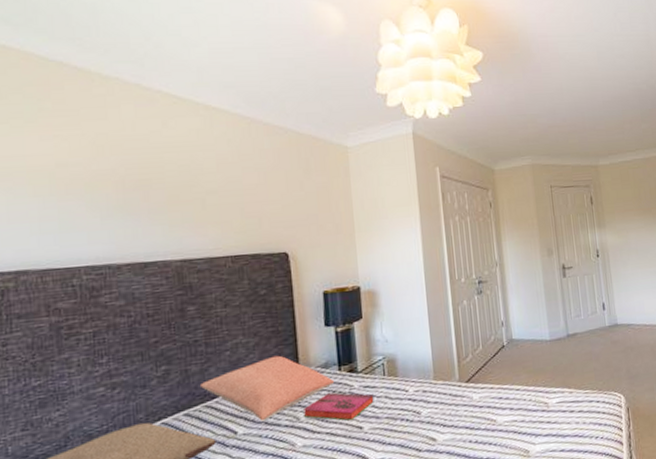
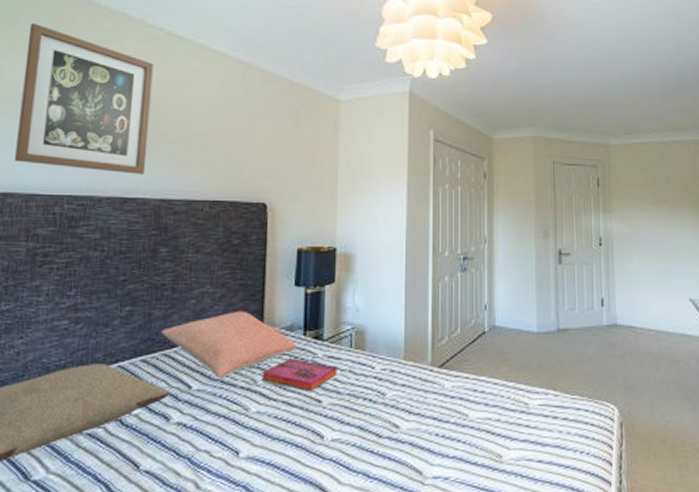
wall art: none [16,94,162,239] -> present [13,22,154,175]

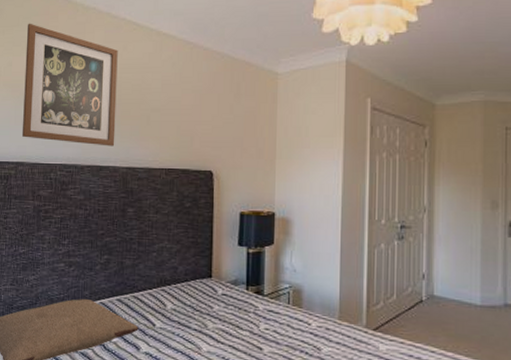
pillow: present [162,310,297,379] -> none [131,264,241,321]
hardback book: present [262,358,337,393] -> none [211,309,276,340]

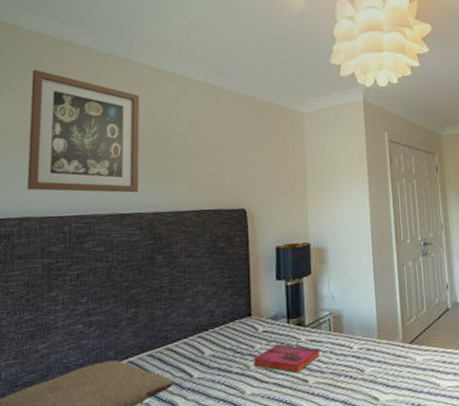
hardback book: none [211,309,276,340] -> present [254,344,320,374]

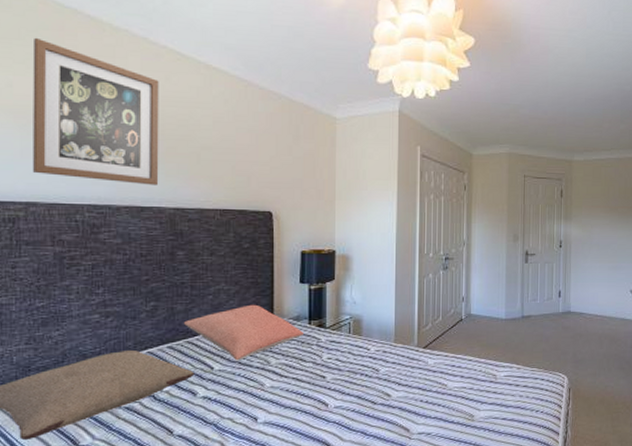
pillow: none [164,305,282,367] -> present [184,304,303,361]
hardback book: present [254,344,320,374] -> none [274,343,338,370]

